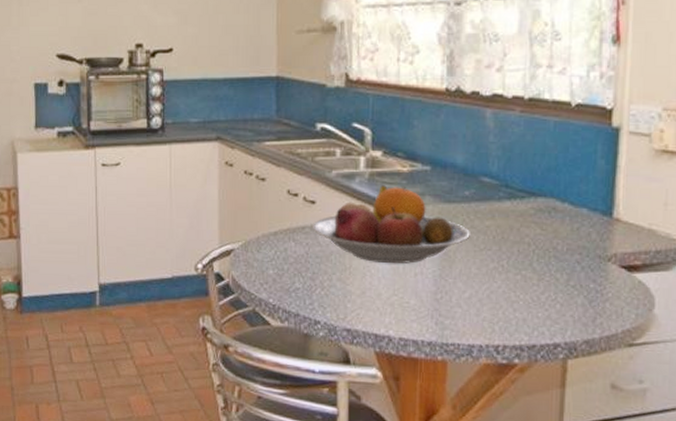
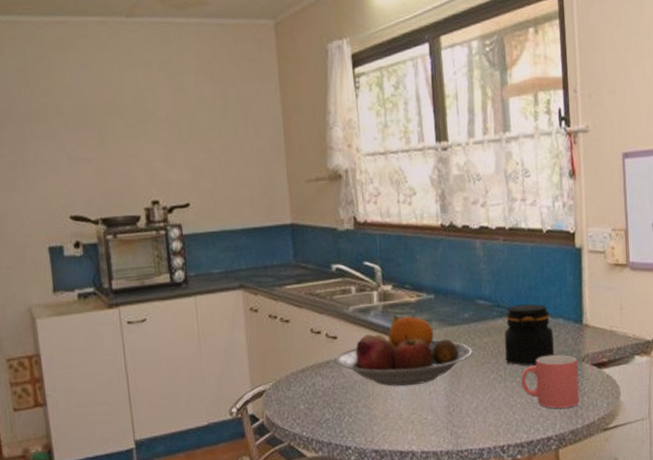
jar: none [510,187,573,259] -> present [504,304,554,366]
mug: none [527,249,601,313] -> present [521,354,579,409]

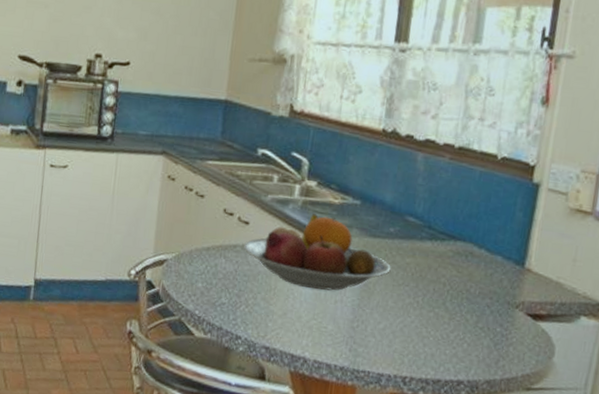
jar: present [504,304,554,366] -> none [426,230,488,300]
mug: present [521,354,579,409] -> none [439,292,510,355]

